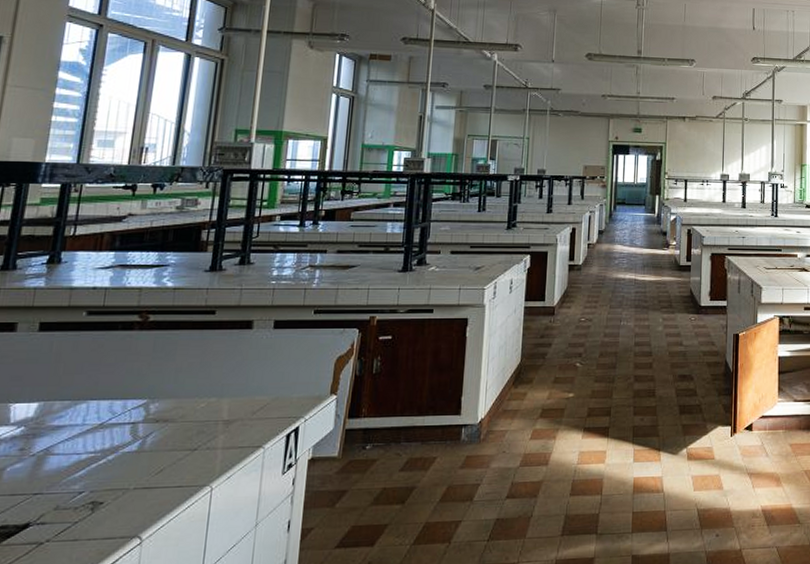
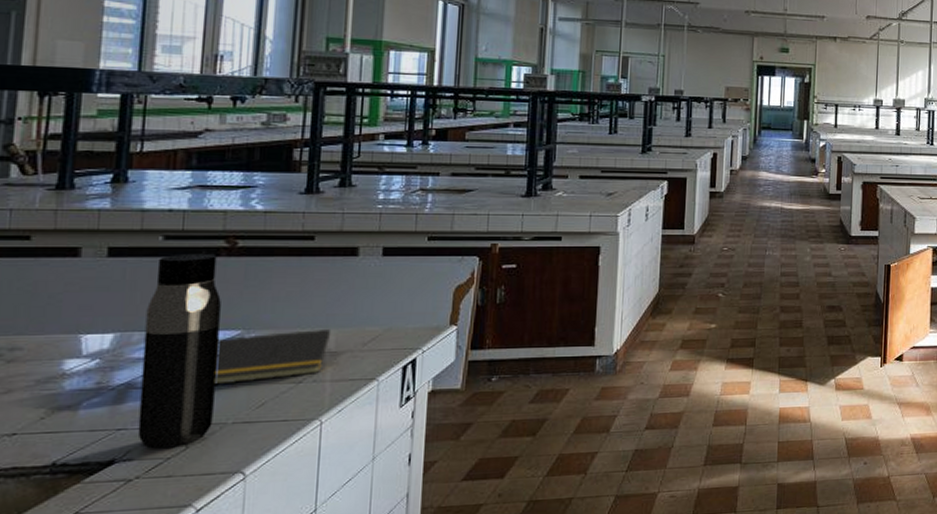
water bottle: none [51,327,132,513] -> present [137,253,221,449]
notepad: none [120,399,226,452] -> present [213,330,332,385]

